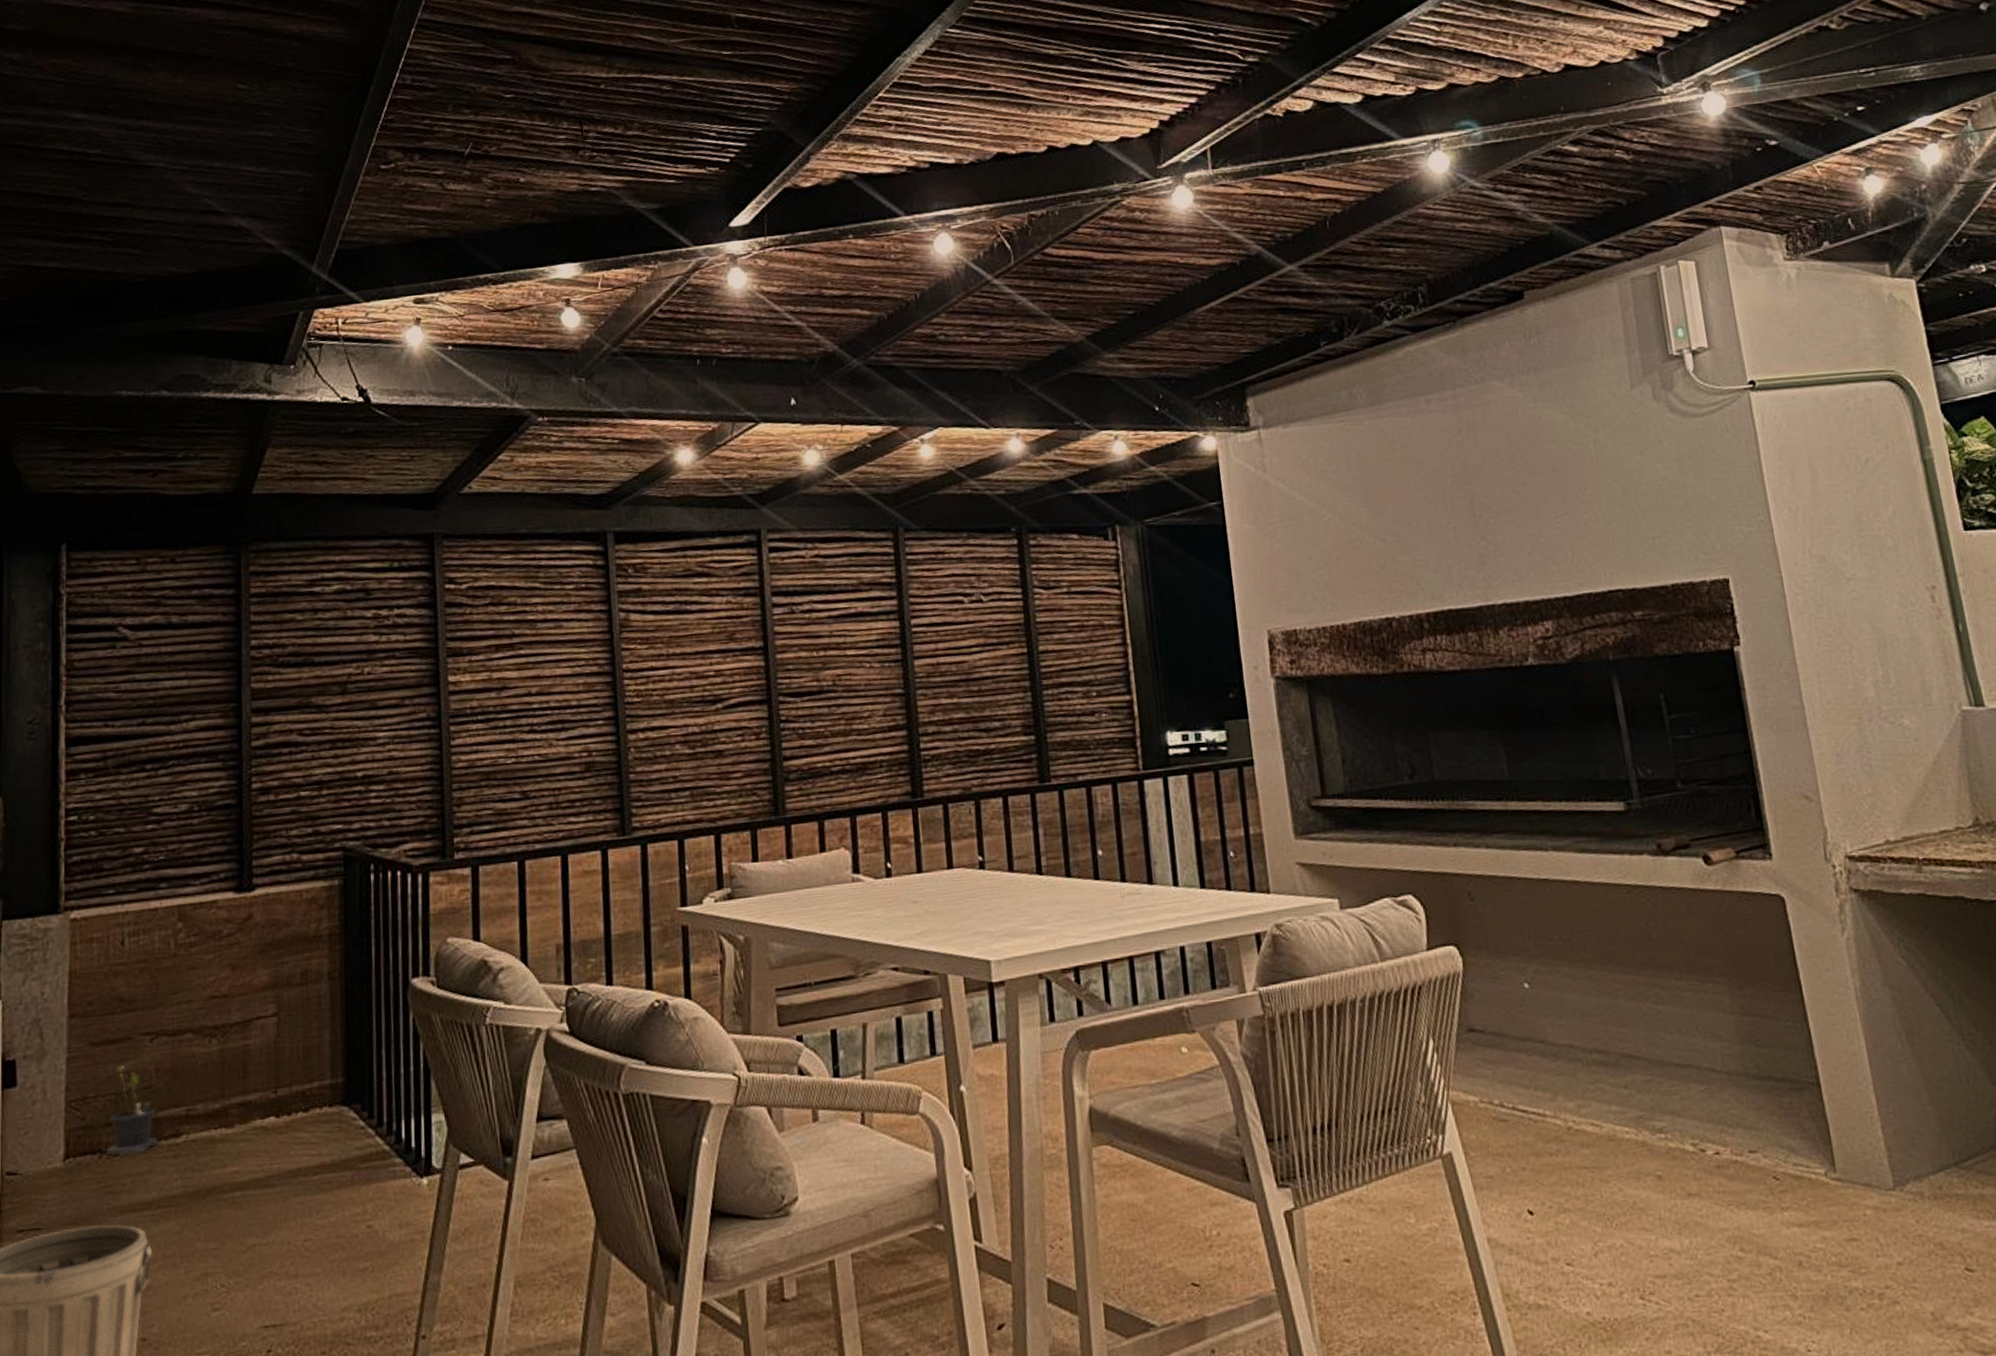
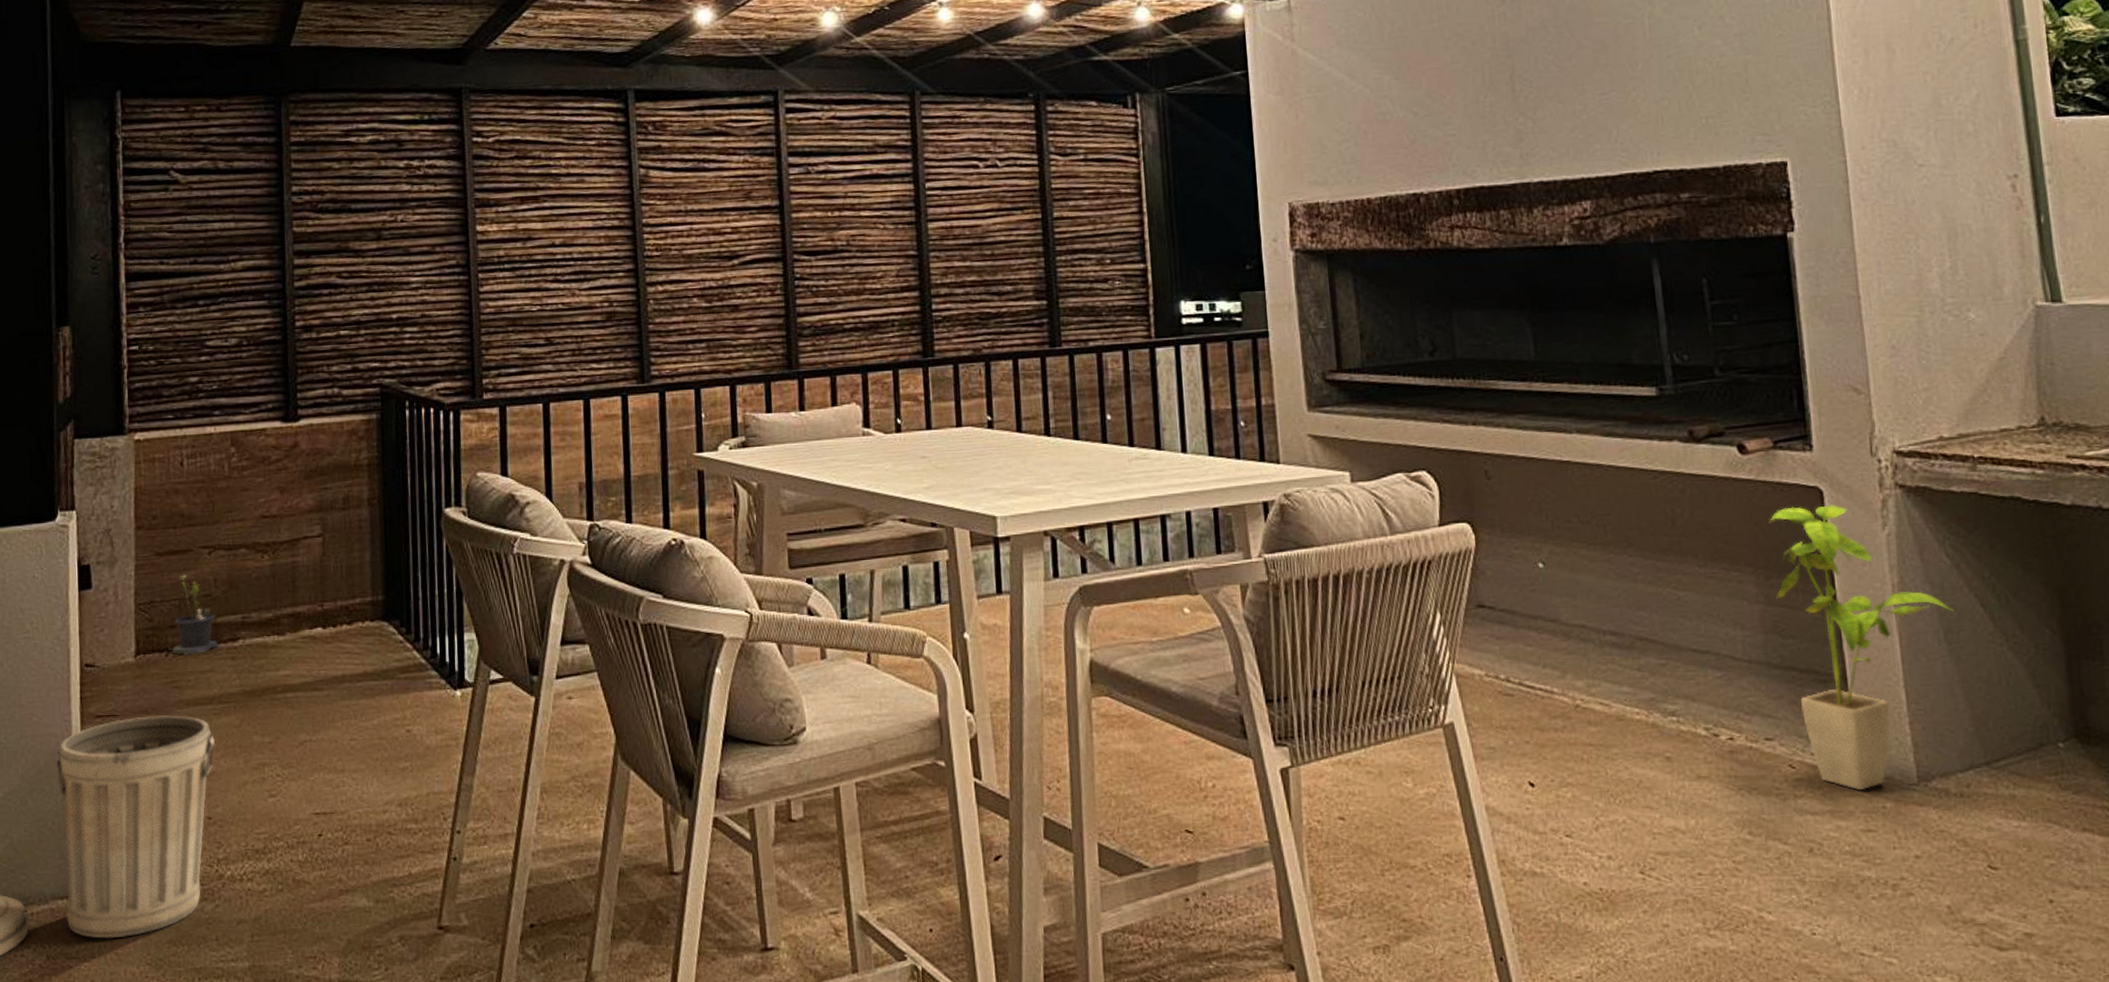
house plant: none [1737,912,1912,1199] -> present [1769,505,1953,791]

